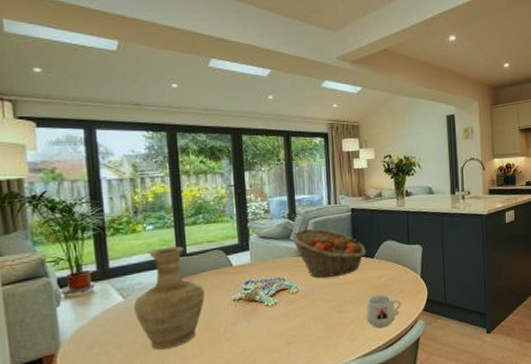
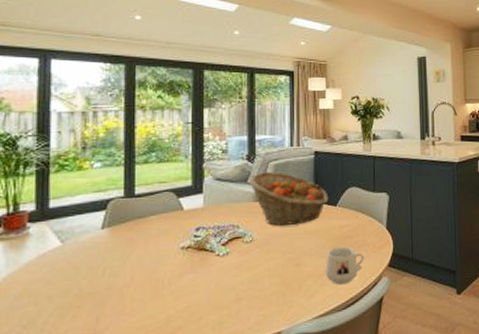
vase: present [133,246,206,350] -> none [71,186,152,303]

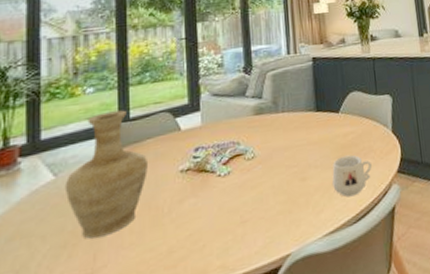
vase: none [71,186,152,303] -> present [64,110,149,239]
fruit basket: present [248,171,329,226] -> none [246,81,331,139]

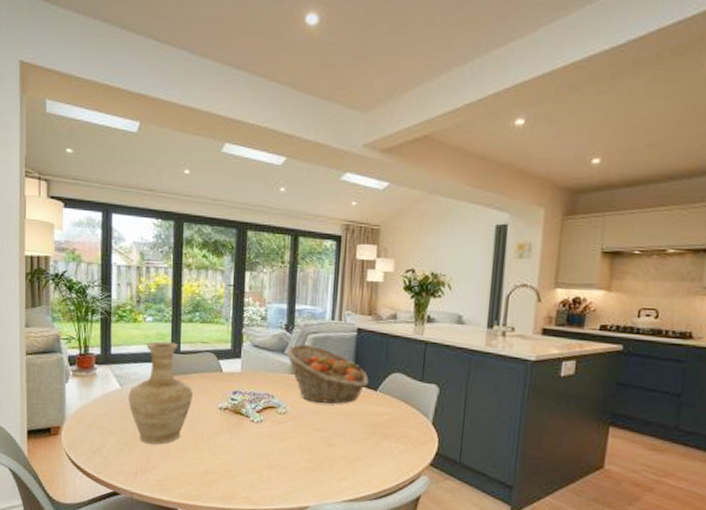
fruit basket: none [246,81,331,139] -> present [286,343,369,405]
mug: present [332,154,372,197] -> none [359,434,403,475]

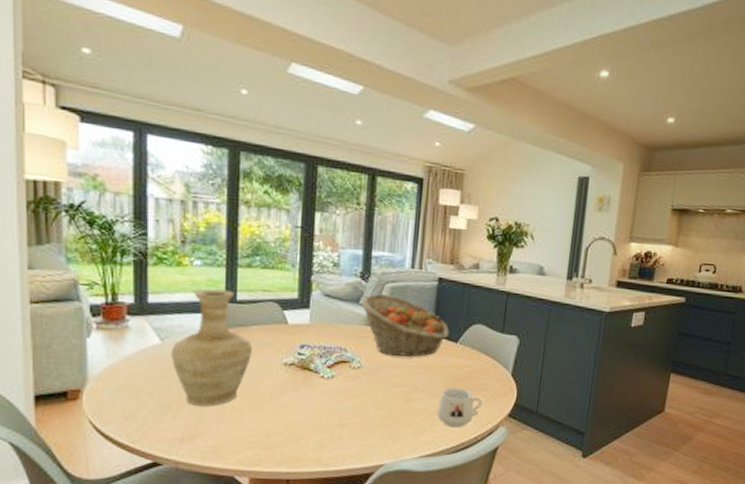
mug: none [359,434,403,475] -> present [437,387,482,428]

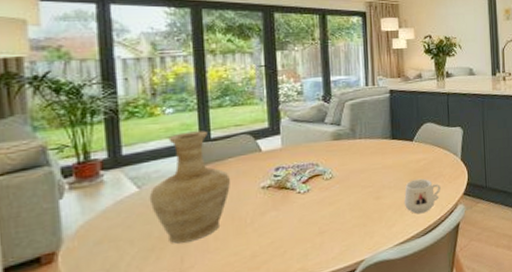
fruit basket: present [360,293,450,358] -> none [325,110,405,162]

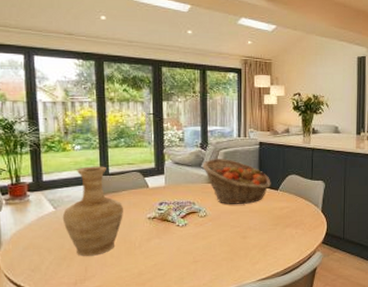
fruit basket: none [325,110,405,162] -> present [202,158,271,205]
mug: present [404,178,441,214] -> none [268,224,301,256]

